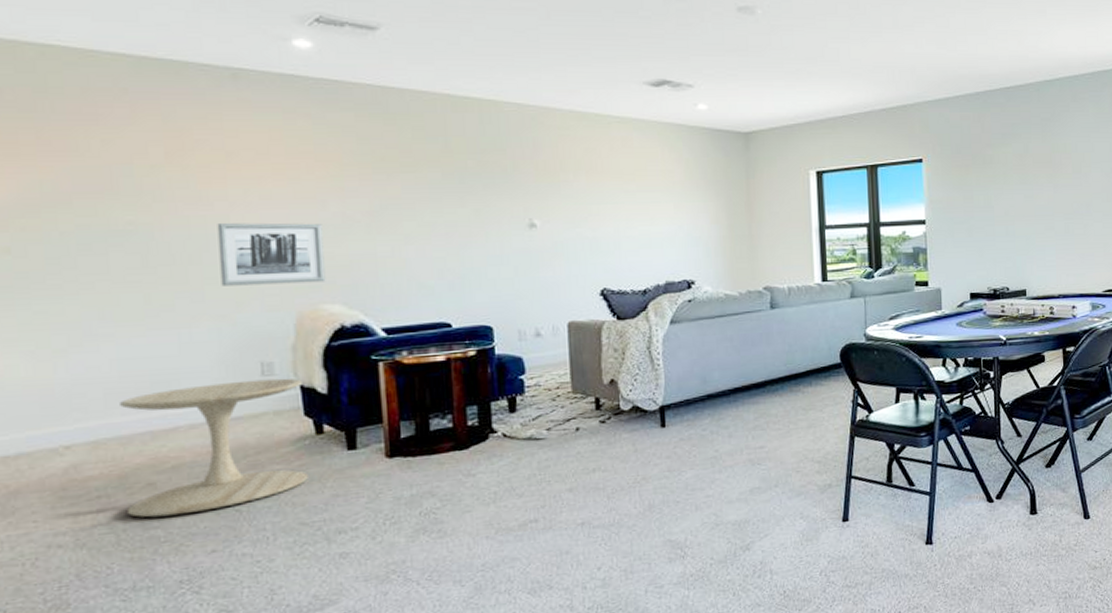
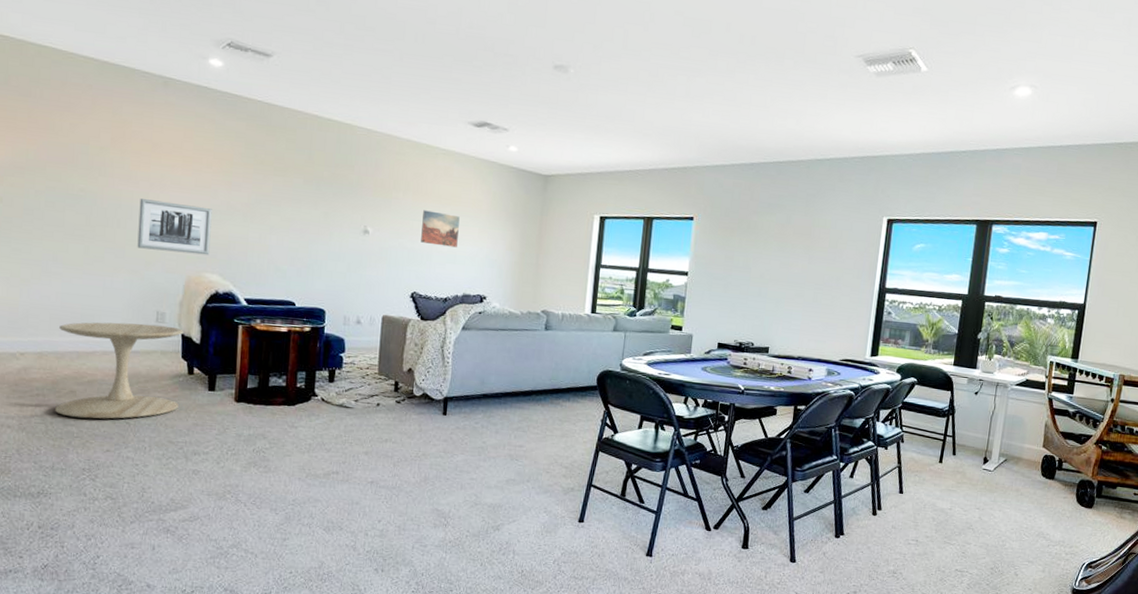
wall art: none [602,190,650,230] -> present [421,210,460,248]

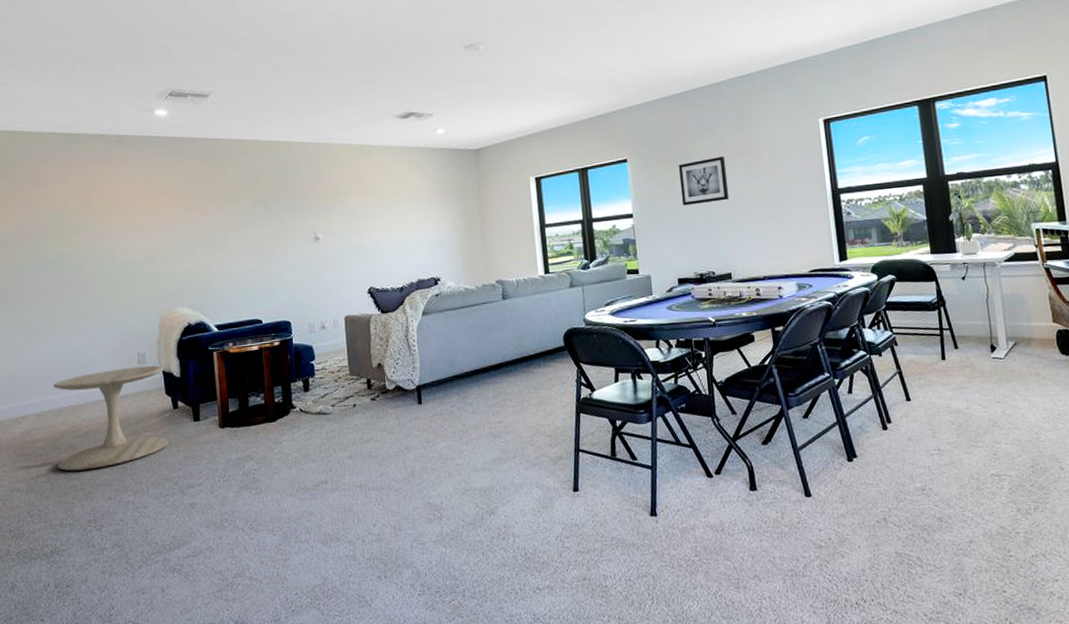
wall art: present [137,199,212,255] -> none [110,246,178,297]
wall art: present [421,210,460,248] -> none [367,205,404,238]
wall art: none [737,233,788,278] -> present [678,155,730,206]

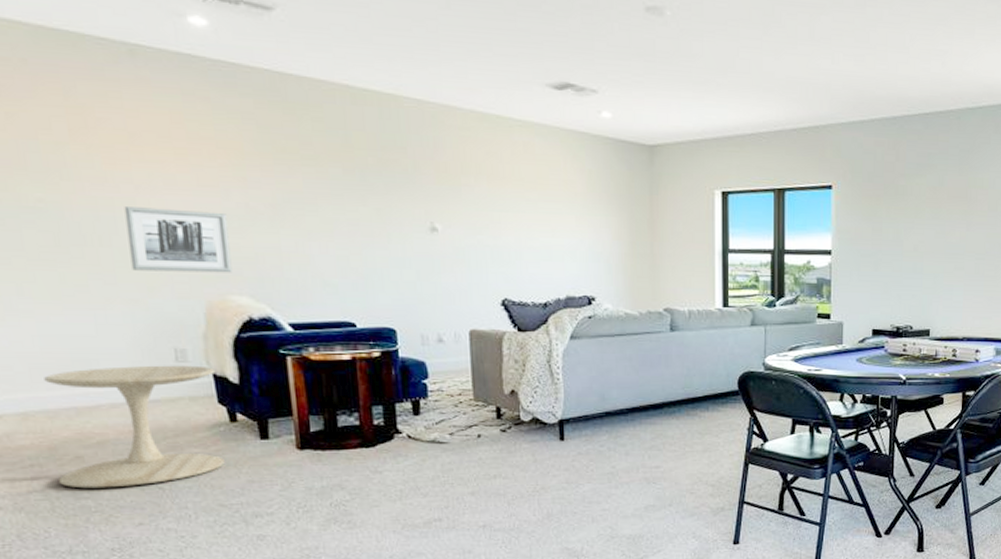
wall art: none [110,246,178,297] -> present [124,207,232,273]
wall art: present [678,155,730,206] -> none [887,197,941,250]

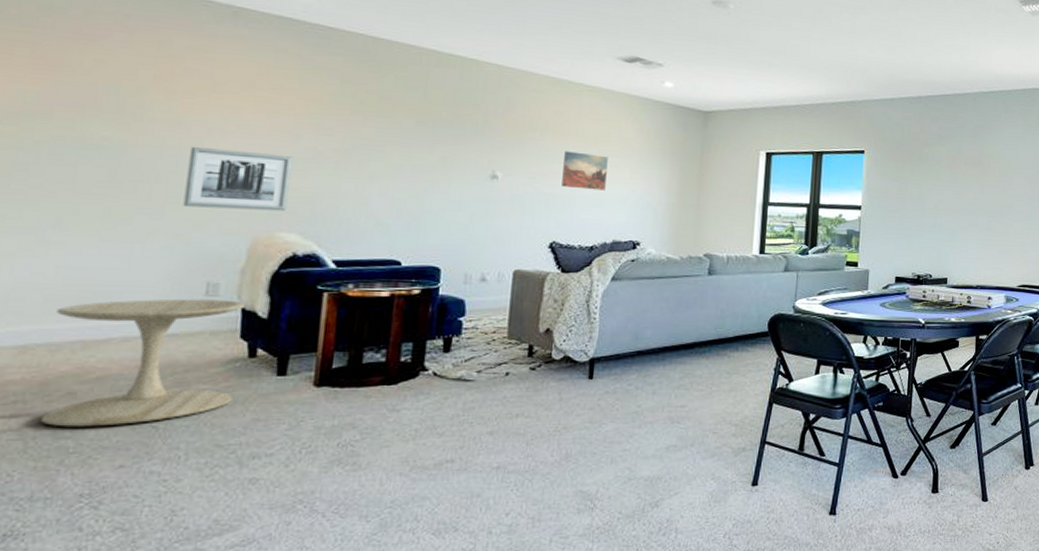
wall art: none [503,197,552,241] -> present [562,151,608,191]

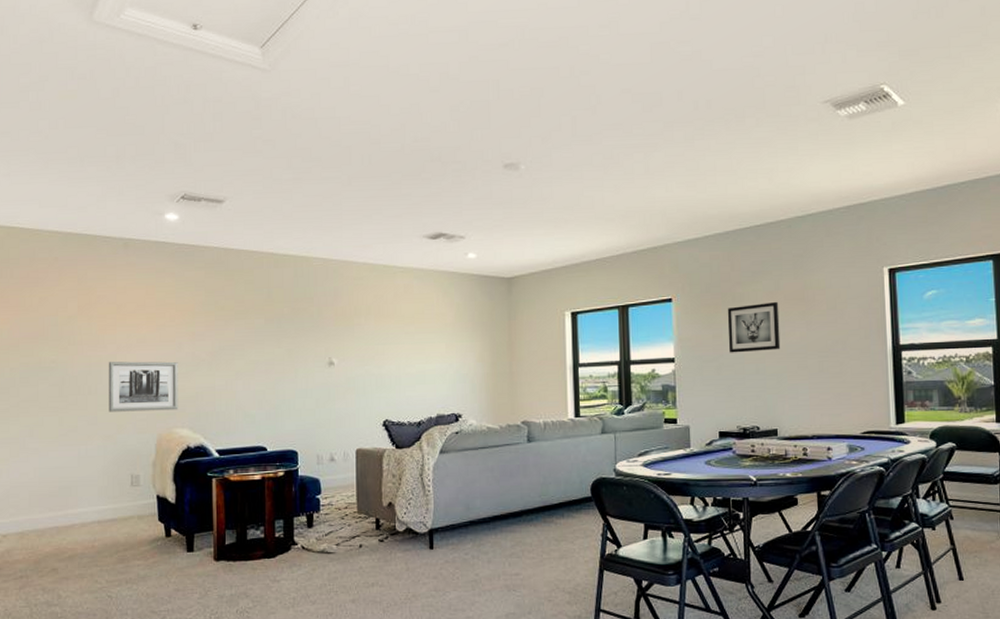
side table: present [39,298,244,427] -> none [37,488,159,597]
wall art: present [562,151,608,191] -> none [387,332,425,368]
wall art: none [911,164,959,208] -> present [727,301,781,353]

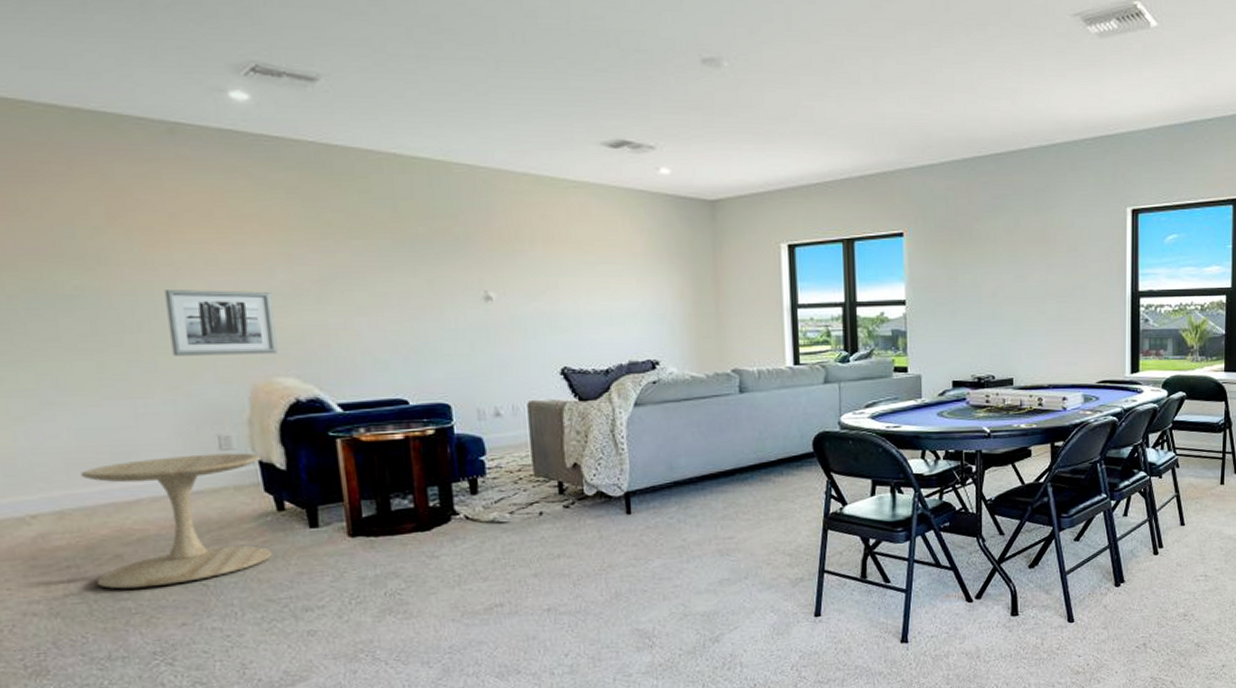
side table: none [37,488,159,597] -> present [81,452,272,589]
wall art: present [727,301,781,353] -> none [963,240,1019,296]

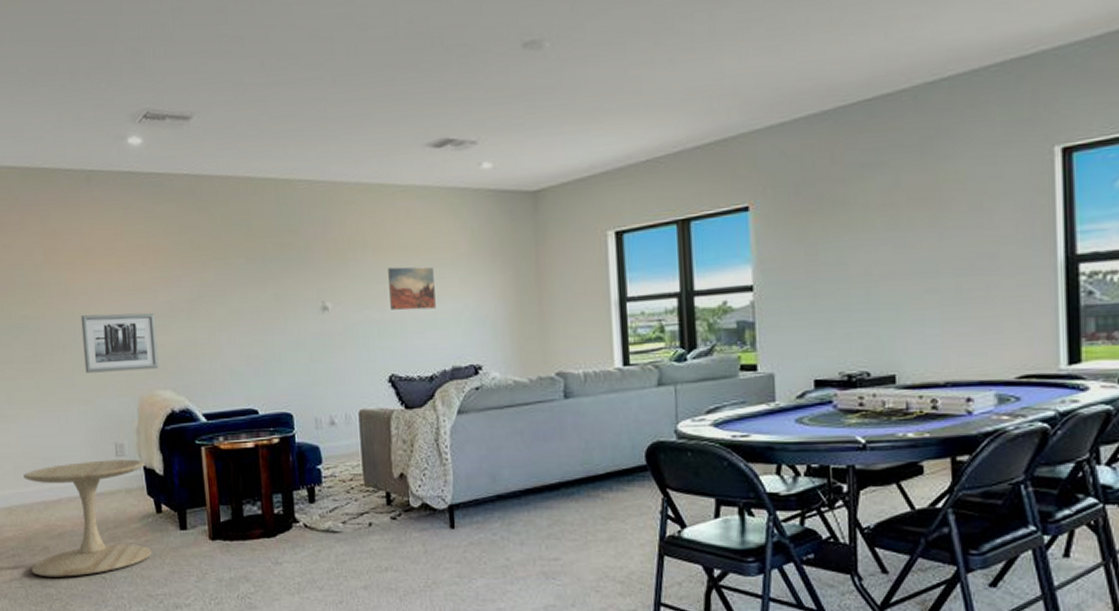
wall art: none [560,262,612,305] -> present [388,267,436,311]

